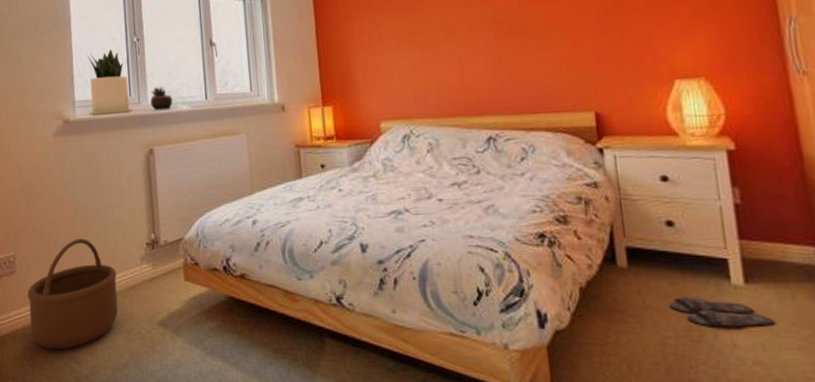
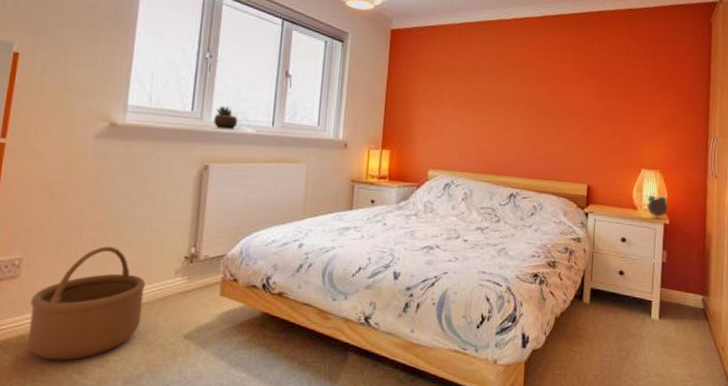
planter: present [87,49,133,117] -> none [141,60,193,127]
slippers: present [669,297,775,328] -> none [611,327,672,350]
alarm clock: none [693,108,730,145] -> present [647,192,668,219]

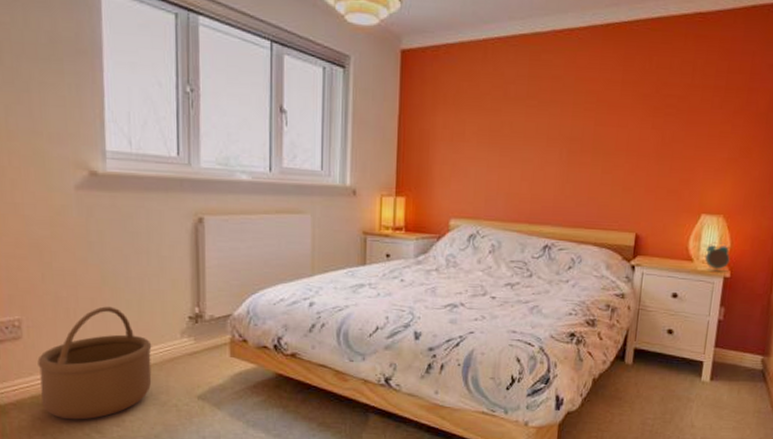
succulent plant: present [213,105,238,130] -> none [203,148,231,177]

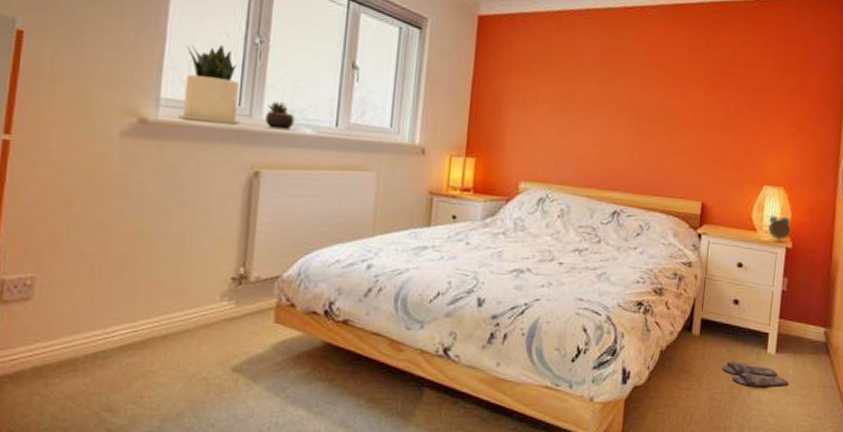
basket: present [37,306,152,420] -> none [45,264,186,396]
planter: none [123,96,181,175] -> present [177,45,241,126]
succulent plant: none [203,148,231,177] -> present [265,101,295,131]
slippers: none [655,389,722,413] -> present [722,362,788,387]

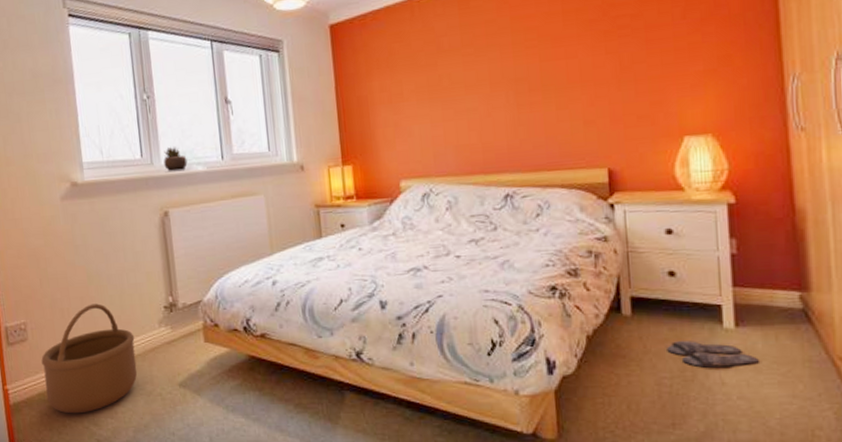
basket: none [45,264,186,396] -> present [41,303,138,414]
planter: present [177,45,241,126] -> none [93,107,146,179]
alarm clock: present [768,212,792,243] -> none [698,163,731,199]

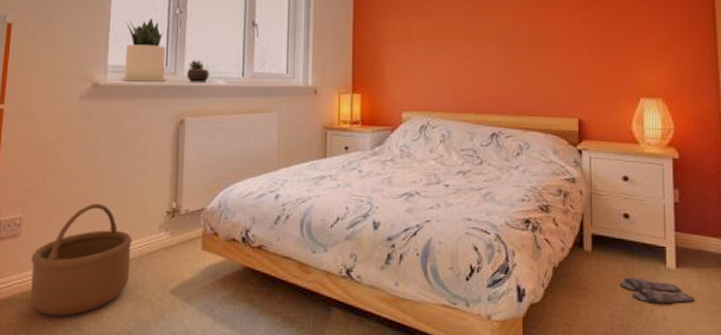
planter: none [93,107,146,179] -> present [121,18,168,83]

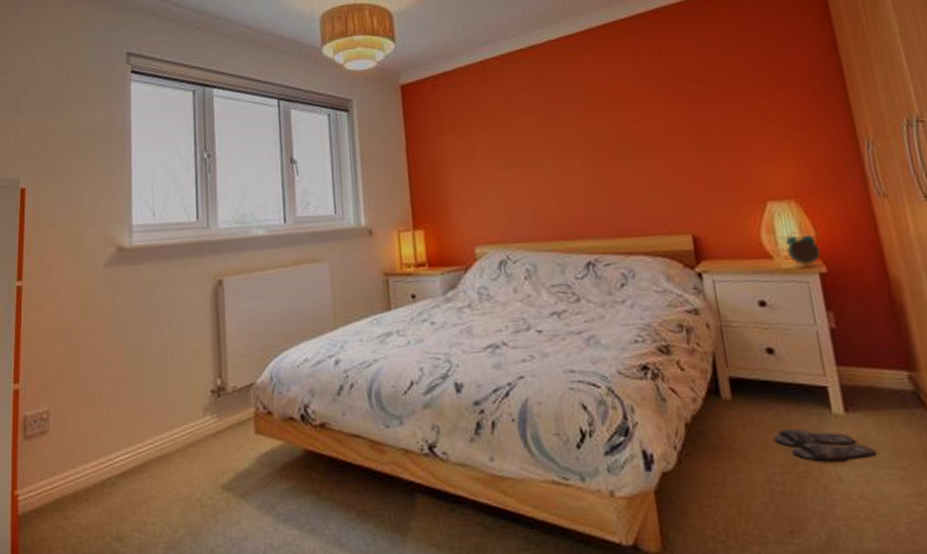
basket: present [30,203,132,316] -> none [62,387,175,527]
planter: present [121,18,168,83] -> none [148,166,201,243]
succulent plant: present [187,59,209,83] -> none [221,207,247,237]
alarm clock: none [651,123,676,153] -> present [785,230,821,268]

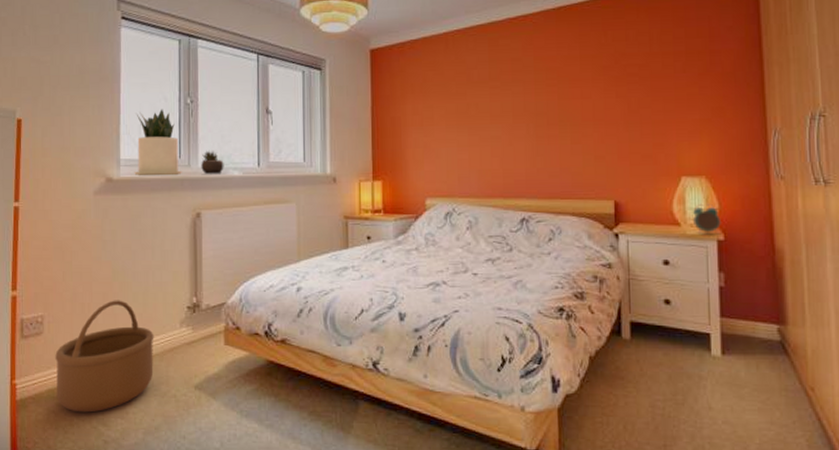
basket: none [62,387,175,527] -> present [55,300,154,413]
planter: none [148,166,201,243] -> present [134,109,182,176]
succulent plant: none [221,207,247,237] -> present [201,150,224,175]
slippers: present [774,429,876,461] -> none [661,366,742,393]

